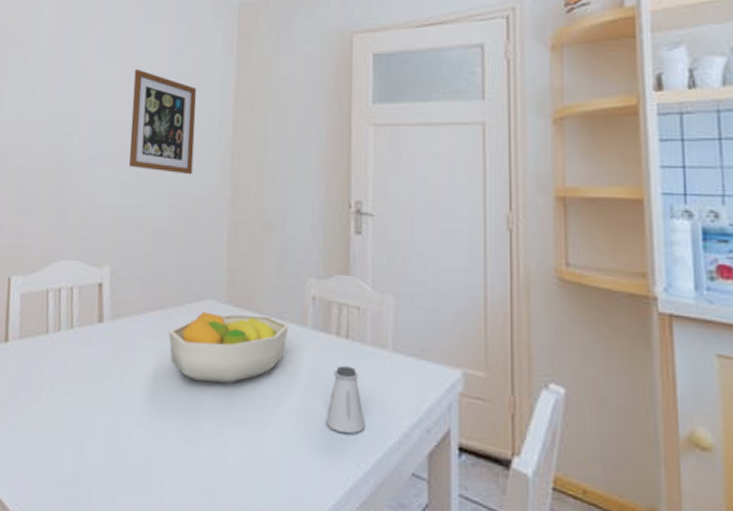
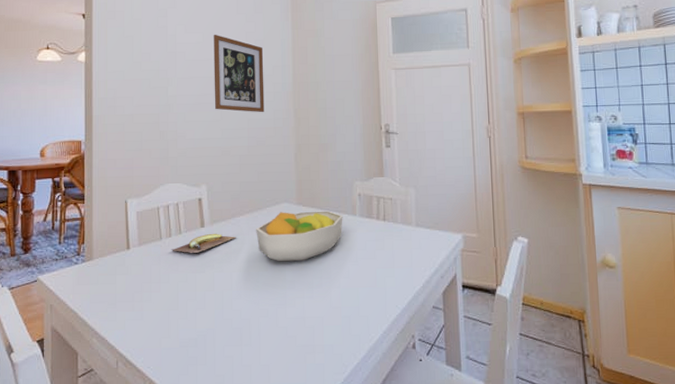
banana: none [58,331,142,356] -> present [170,233,236,253]
saltshaker: present [326,366,365,434] -> none [373,240,400,286]

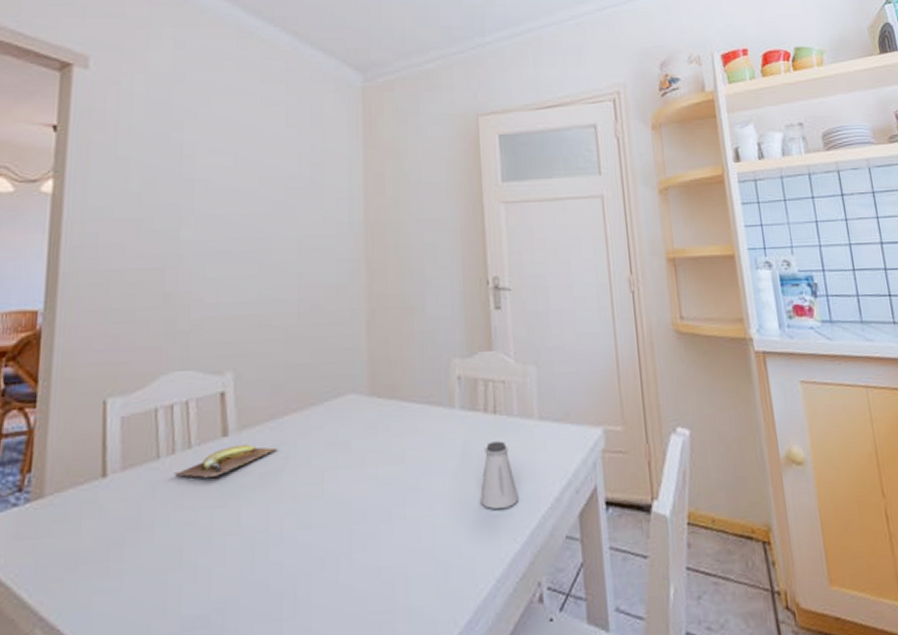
wall art: present [213,34,265,113] -> none [249,154,323,265]
fruit bowl: present [256,210,343,262] -> none [307,402,436,483]
saltshaker: none [373,240,400,286] -> present [480,441,518,510]

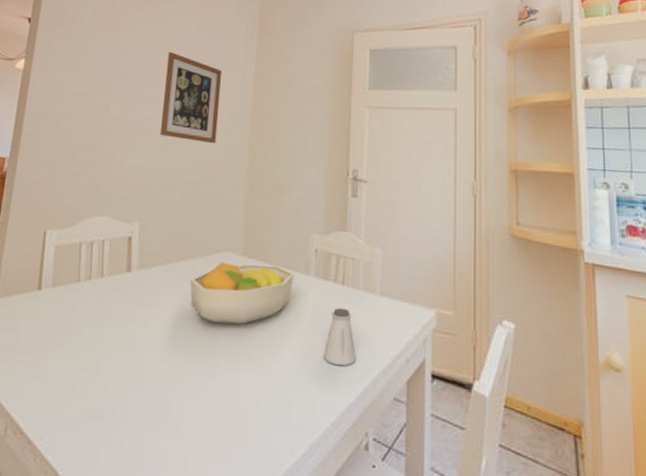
banana: present [173,444,277,478] -> none [88,280,166,302]
wall art: none [249,154,323,265] -> present [160,51,222,144]
fruit bowl: none [307,402,436,483] -> present [190,262,295,325]

